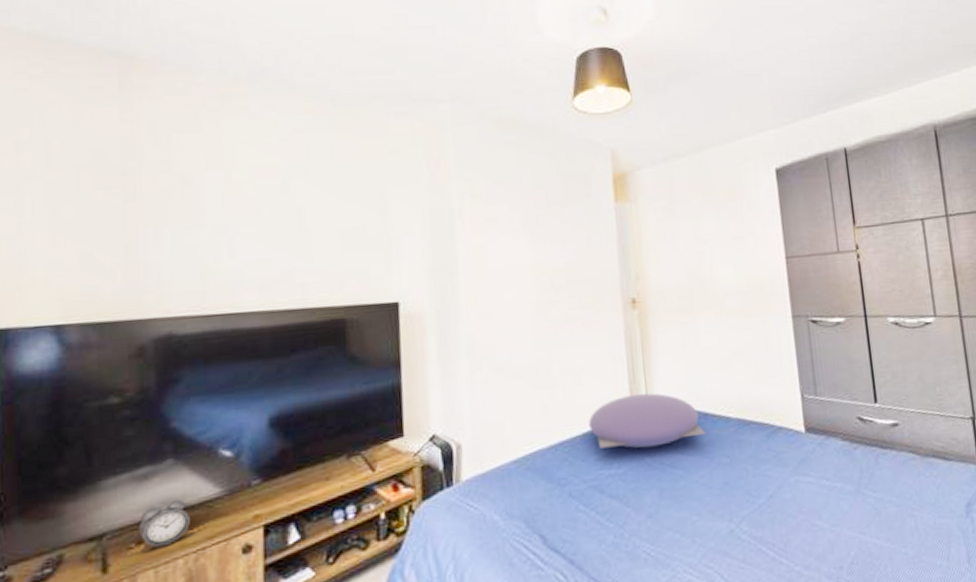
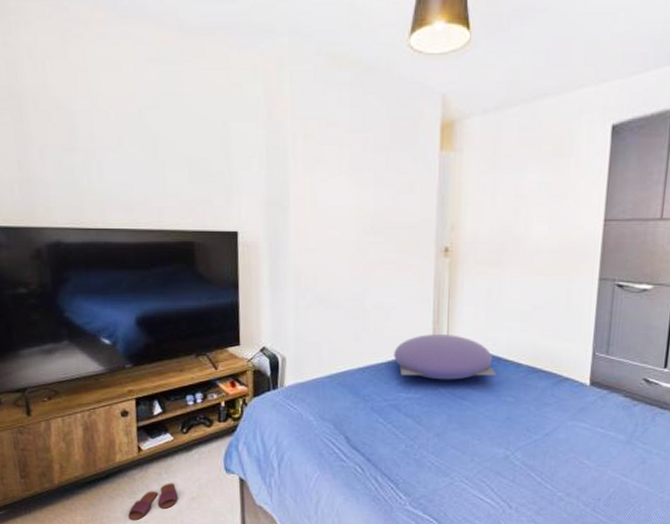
alarm clock: present [138,499,192,553] -> none [48,371,86,406]

